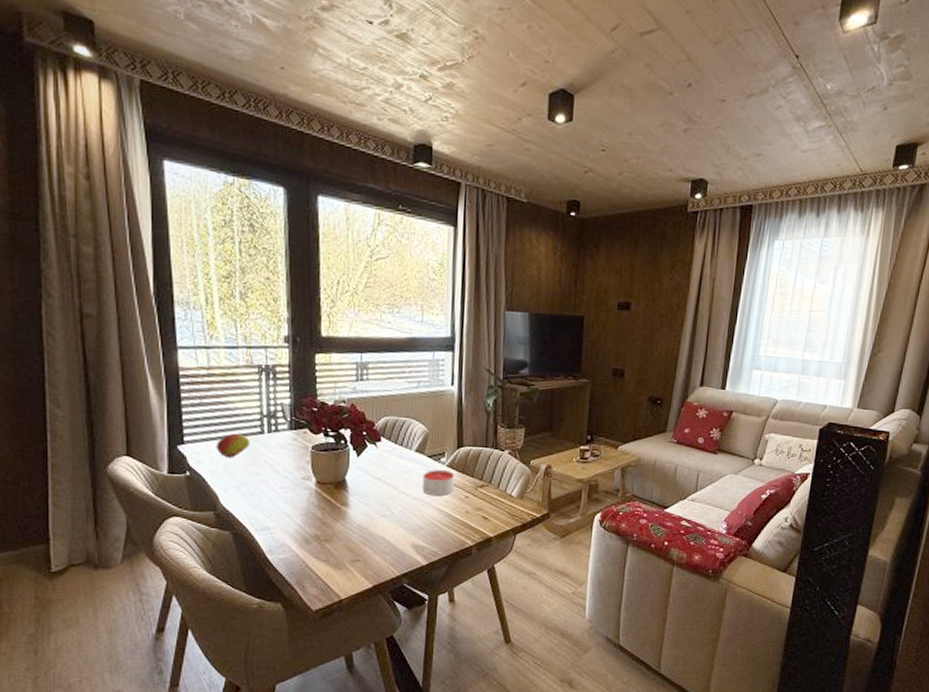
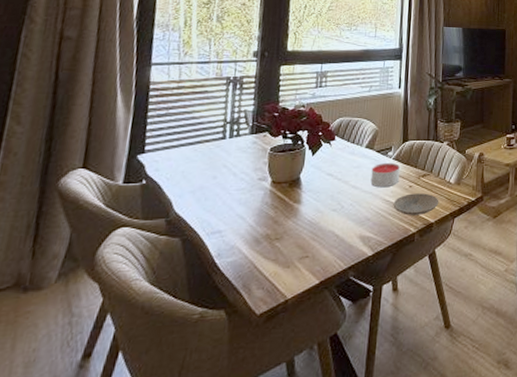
fruit: present [216,434,251,458] -> none [176,141,212,164]
plate: none [447,504,499,528] -> present [393,193,439,215]

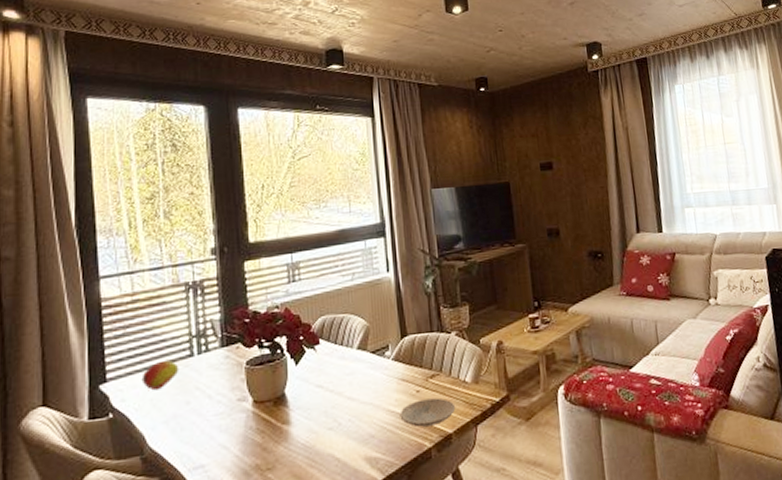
fruit: none [176,141,212,164] -> present [141,361,179,391]
candle: present [370,163,400,187] -> none [368,364,404,396]

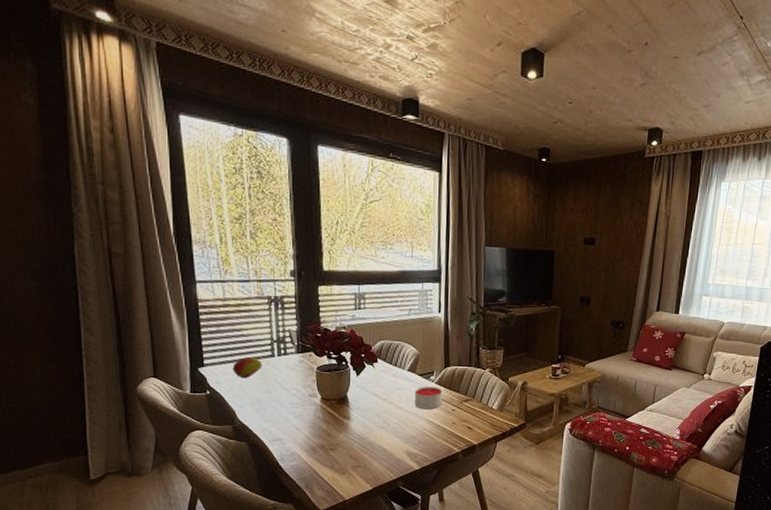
candle: none [368,364,404,396] -> present [414,387,443,409]
plate: present [400,397,456,427] -> none [437,416,482,437]

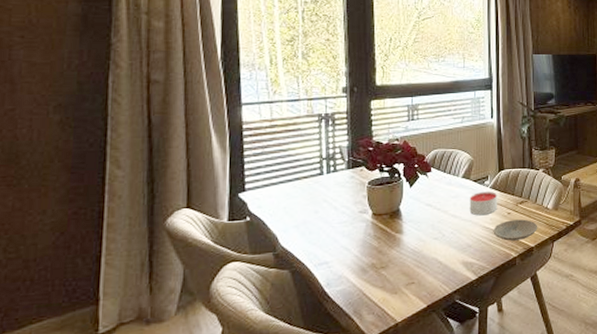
fruit: present [232,357,263,379] -> none [276,177,310,201]
plate: none [437,416,482,437] -> present [493,219,538,241]

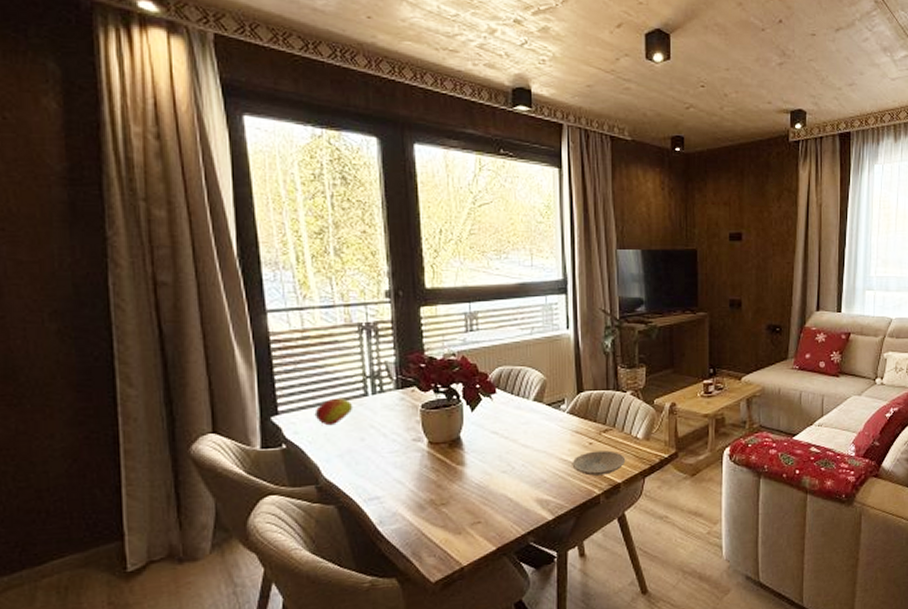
fruit: none [276,177,310,201] -> present [314,399,353,426]
candle: present [469,192,498,215] -> none [543,418,577,445]

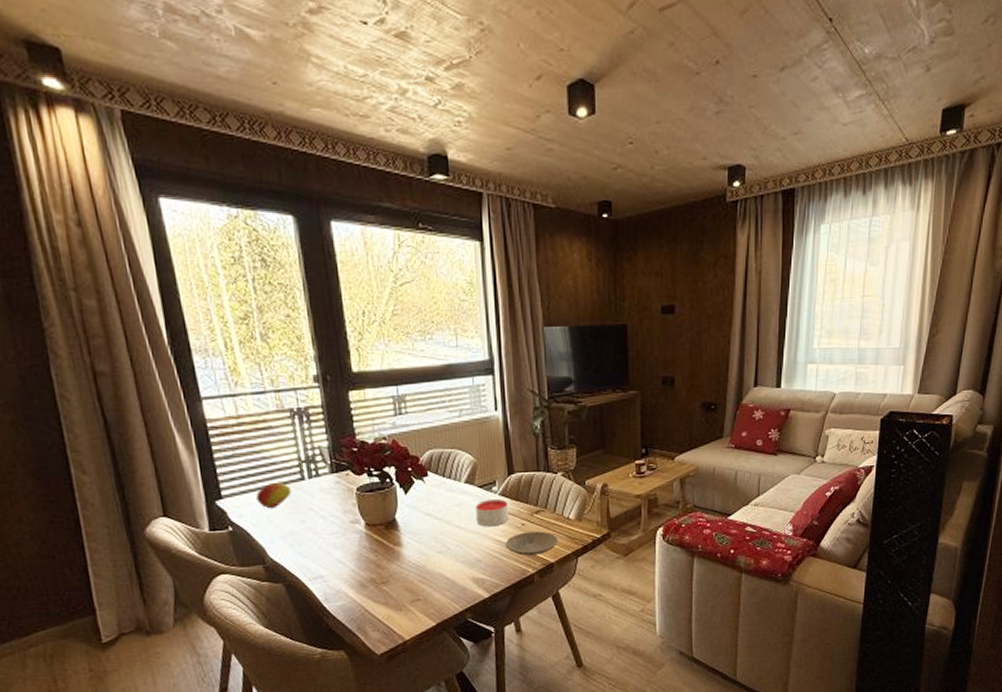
candle: none [543,418,577,445] -> present [475,499,510,526]

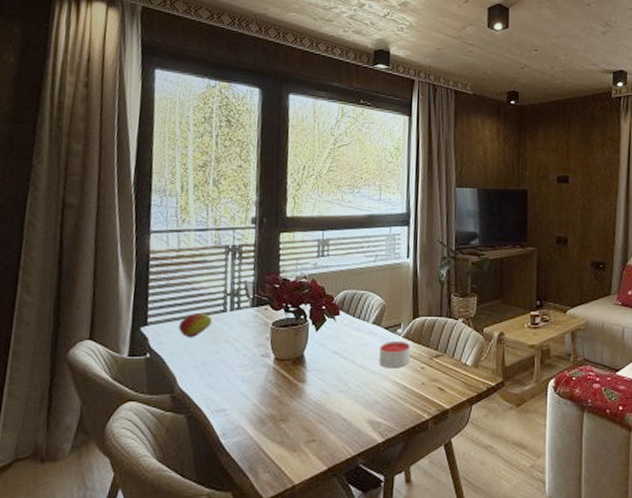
plate: present [505,531,559,556] -> none [404,376,455,400]

